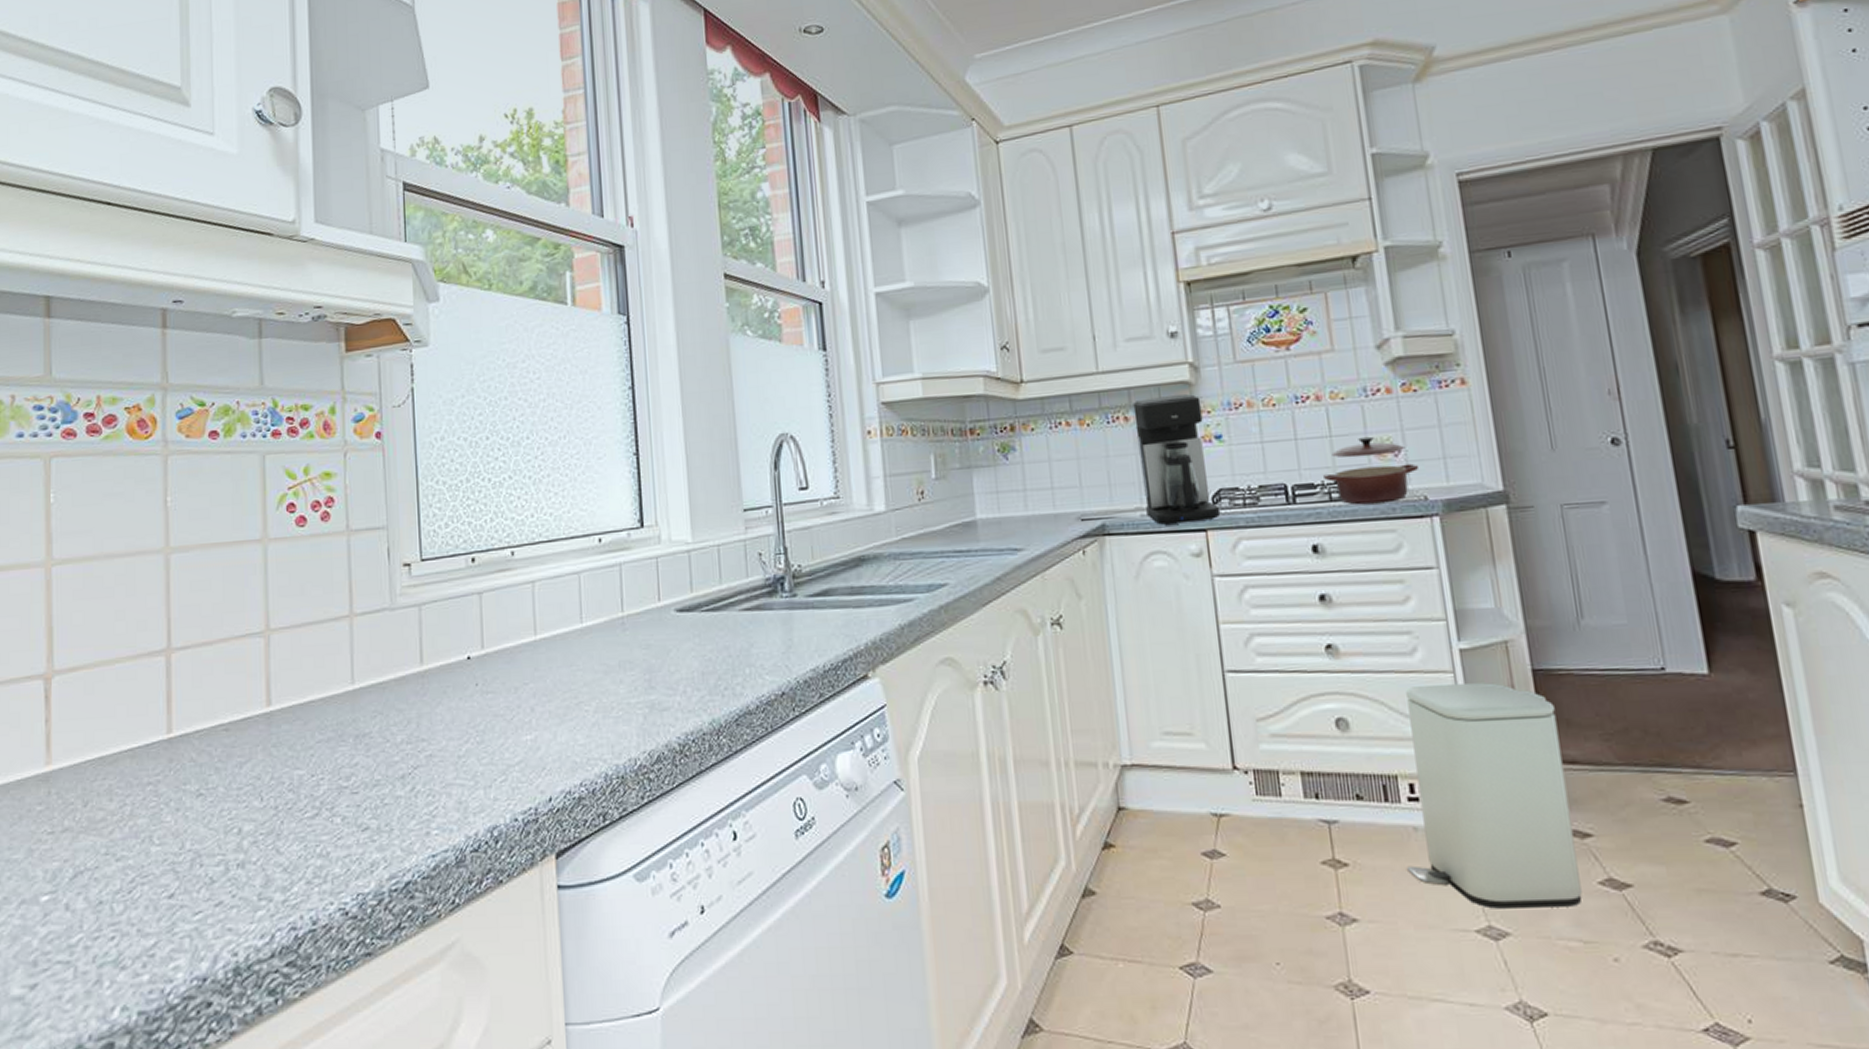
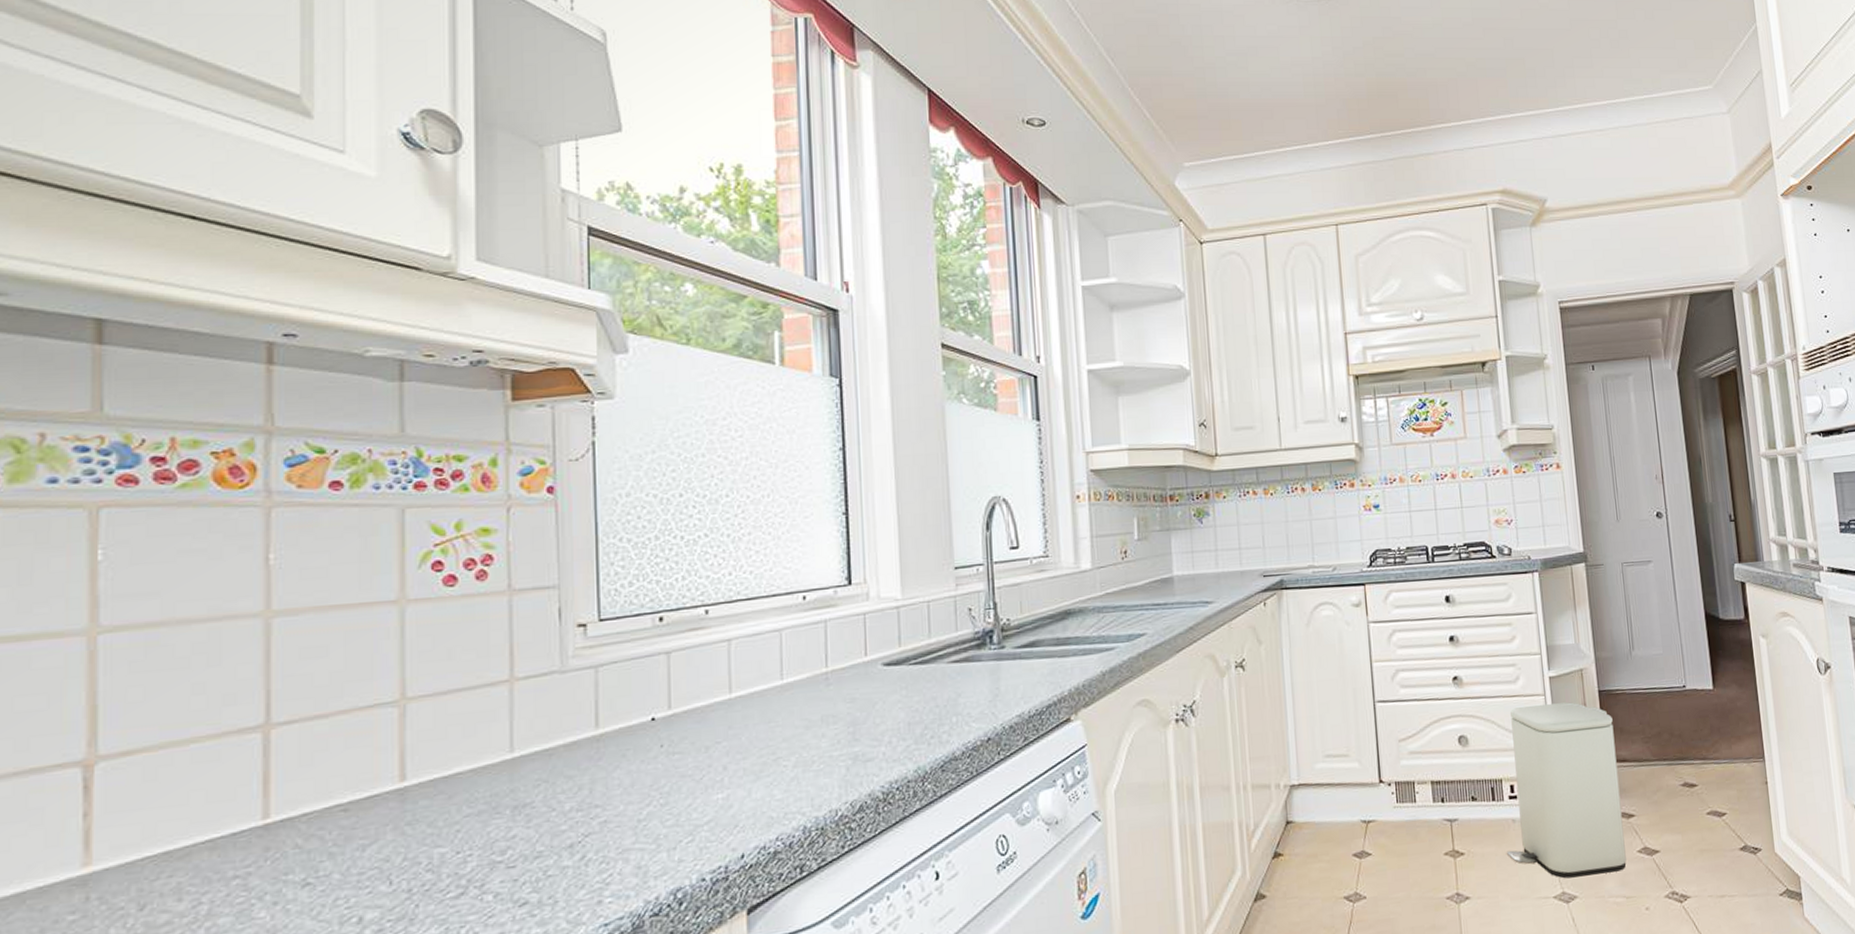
coffee maker: present [1133,393,1220,525] -> none [1309,469,1375,580]
saucepan: present [1323,436,1420,506] -> none [1455,508,1526,564]

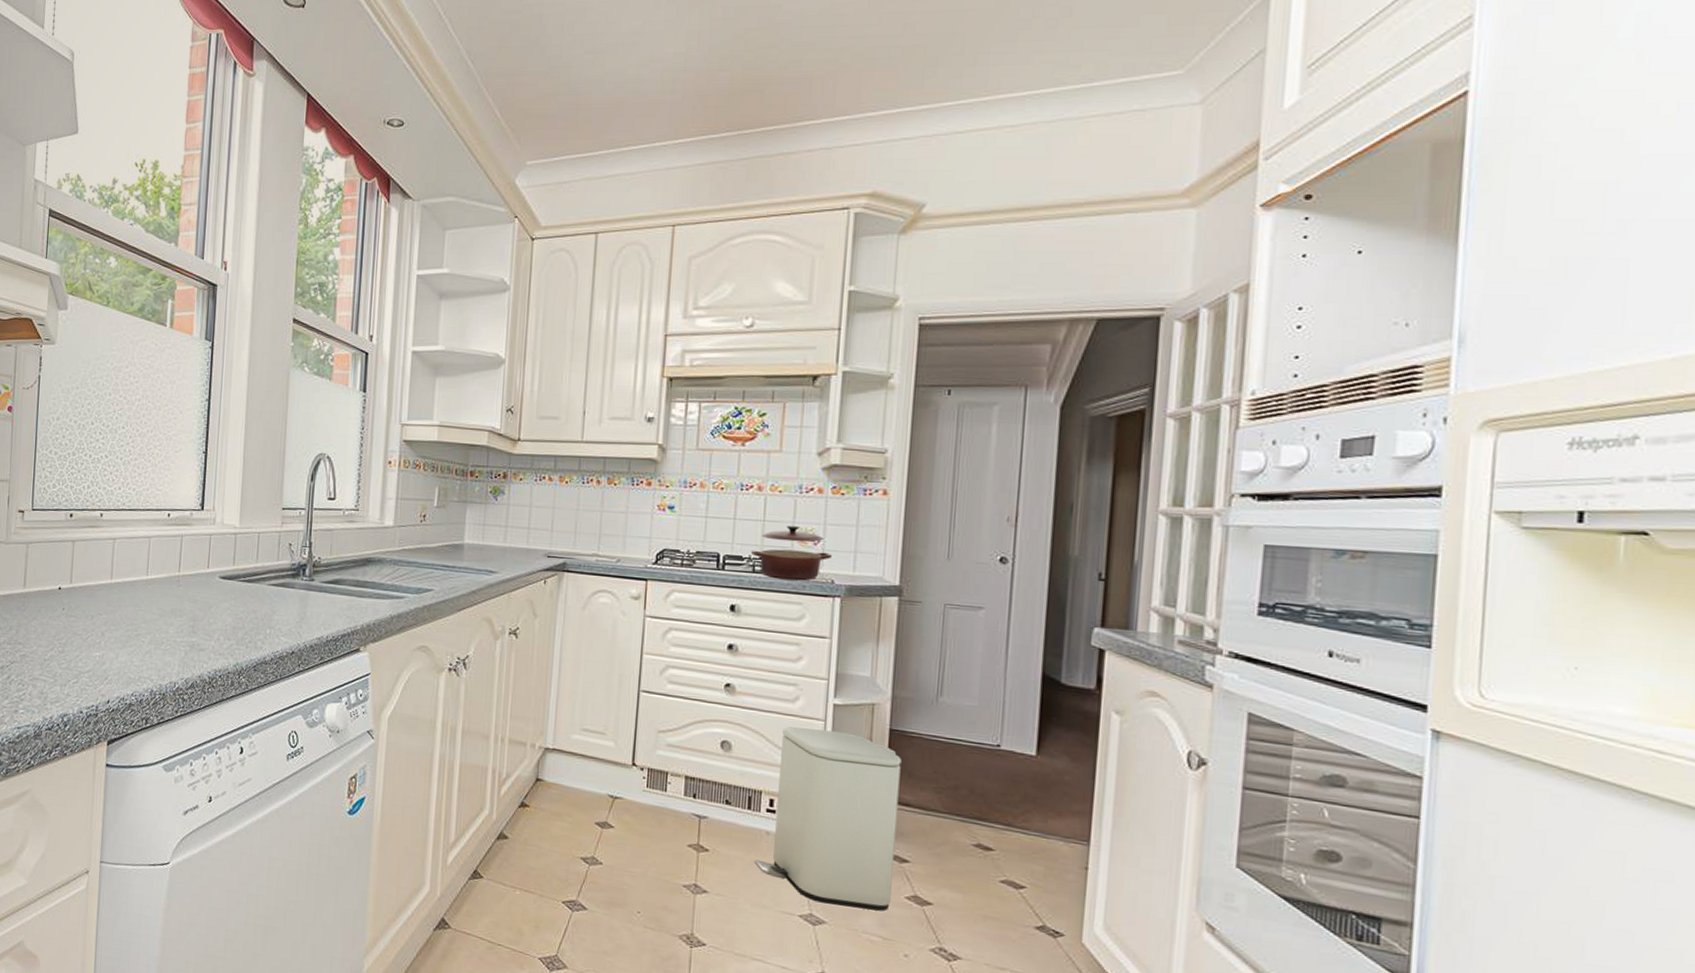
saucepan: none [1455,508,1526,564] -> present [751,525,833,581]

